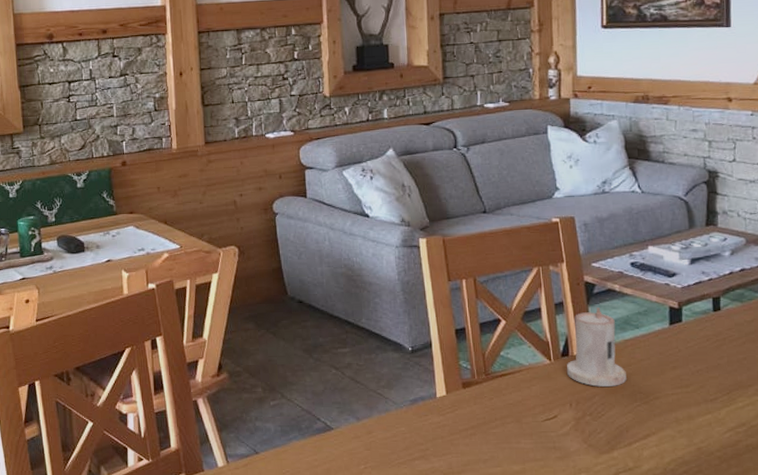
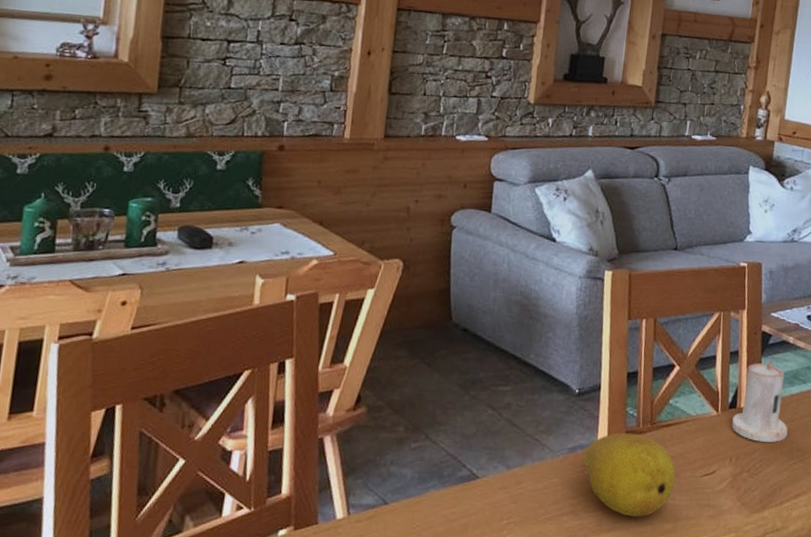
fruit: none [425,384,517,460] -> present [583,433,676,517]

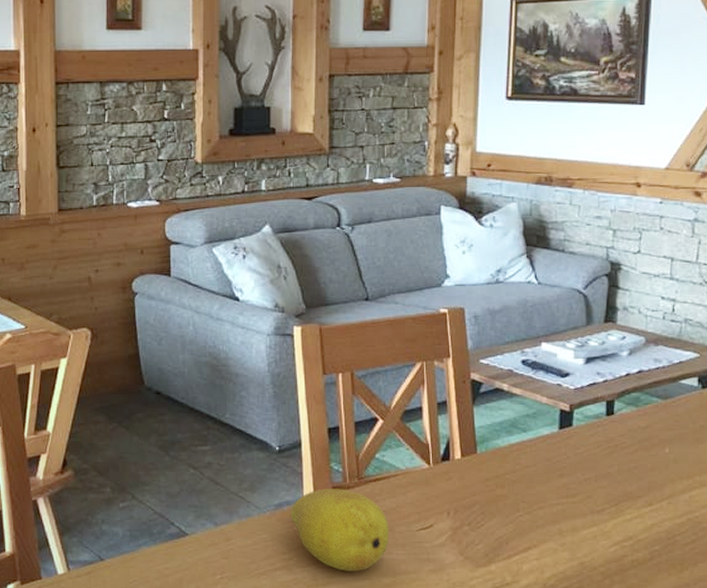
candle: present [731,359,788,442] -> none [446,408,510,494]

